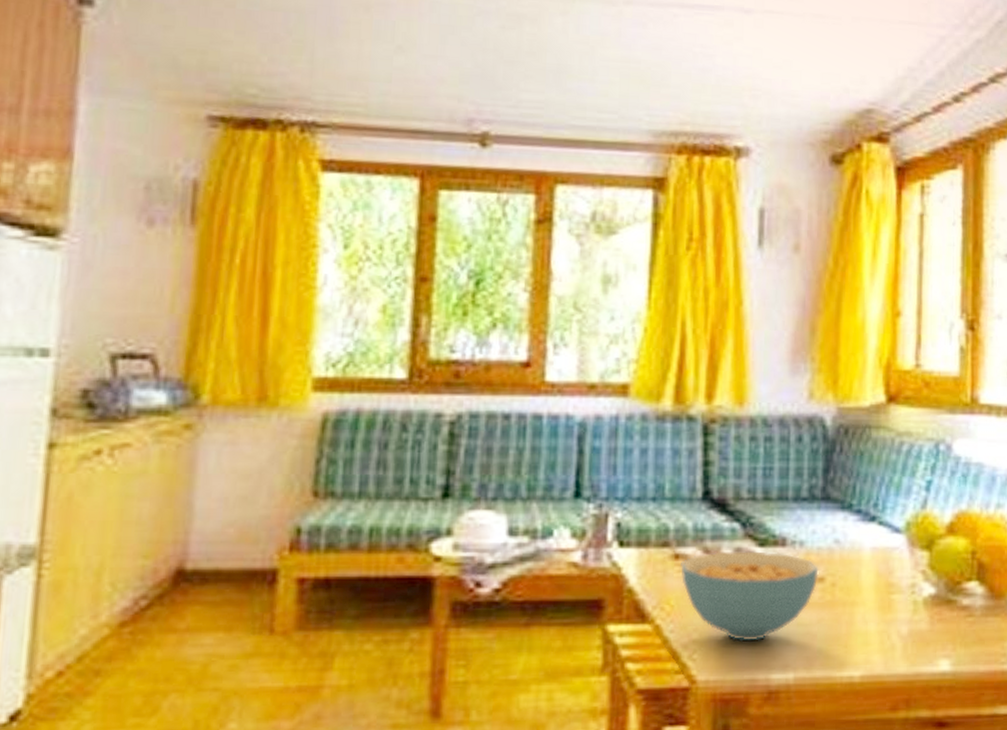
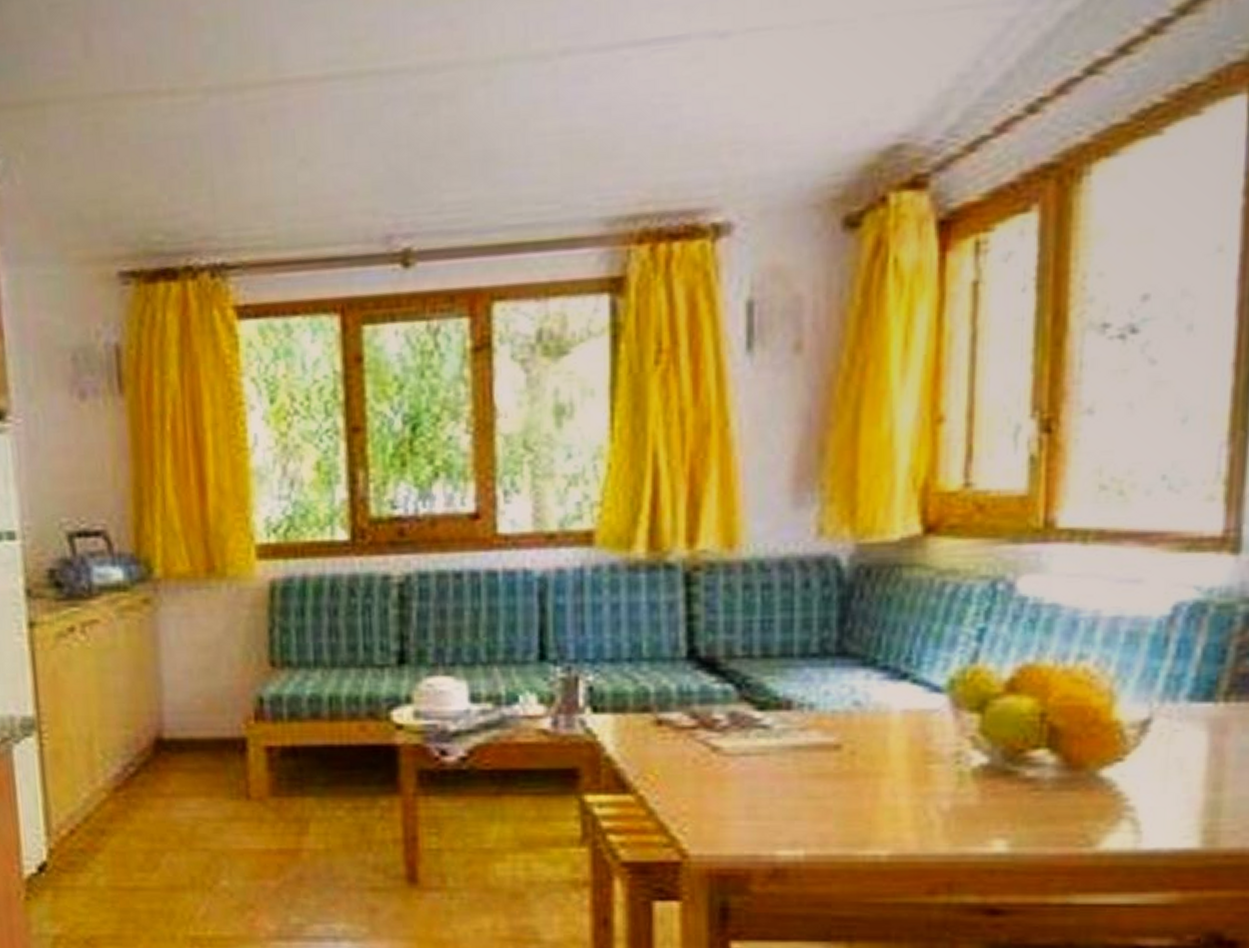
cereal bowl: present [681,551,819,642] -> none [665,716,834,815]

